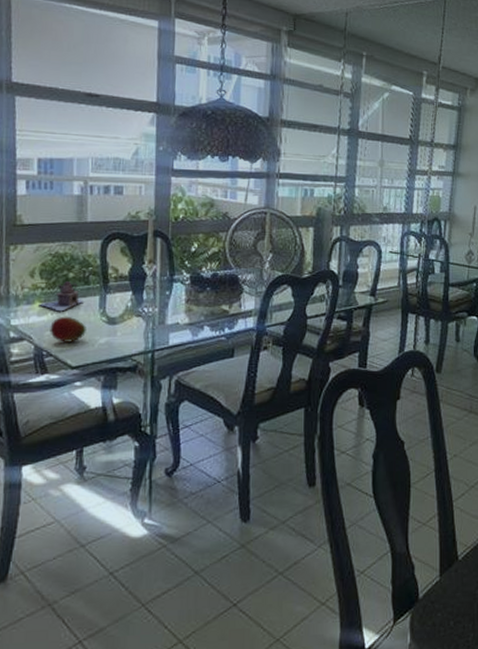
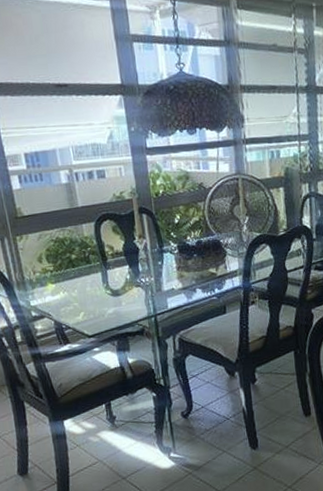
teapot: present [37,280,84,312] -> none [50,261,89,290]
fruit: present [50,316,86,344] -> none [64,293,96,317]

